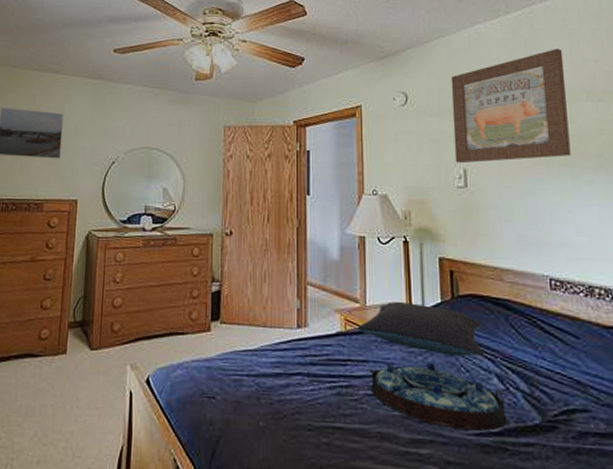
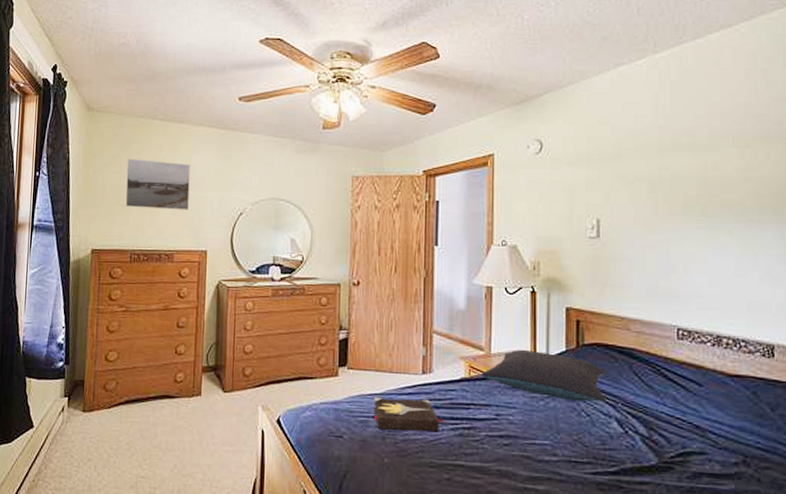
hardback book: none [247,354,321,392] -> present [373,397,444,433]
serving tray: present [370,362,507,431] -> none [491,407,624,470]
wall art: present [450,49,571,164] -> none [589,91,712,214]

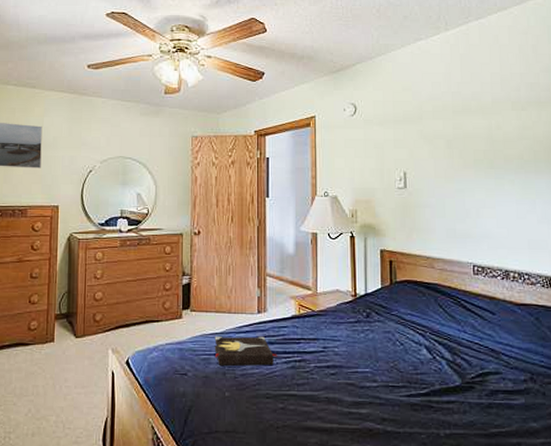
pillow: present [481,349,606,403] -> none [309,288,416,332]

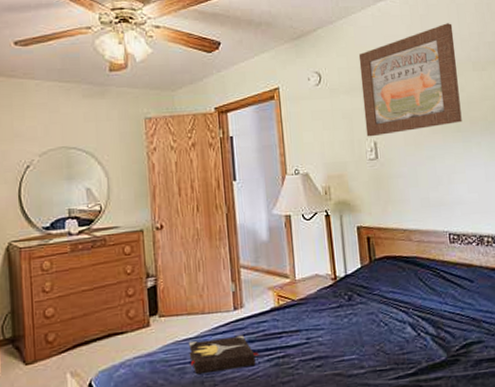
wall art: none [395,63,496,167] -> present [358,23,462,137]

